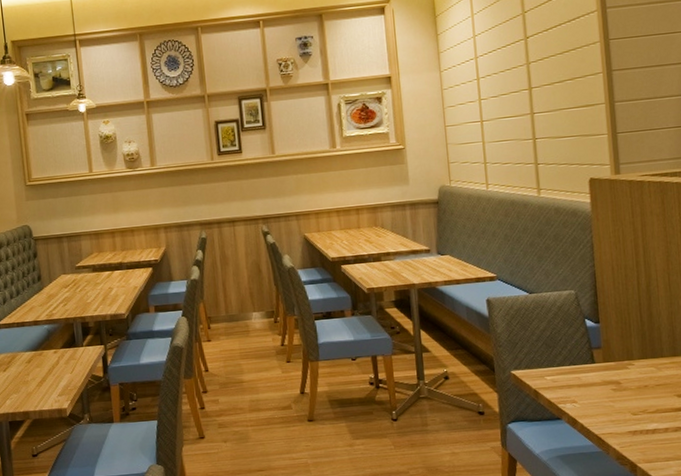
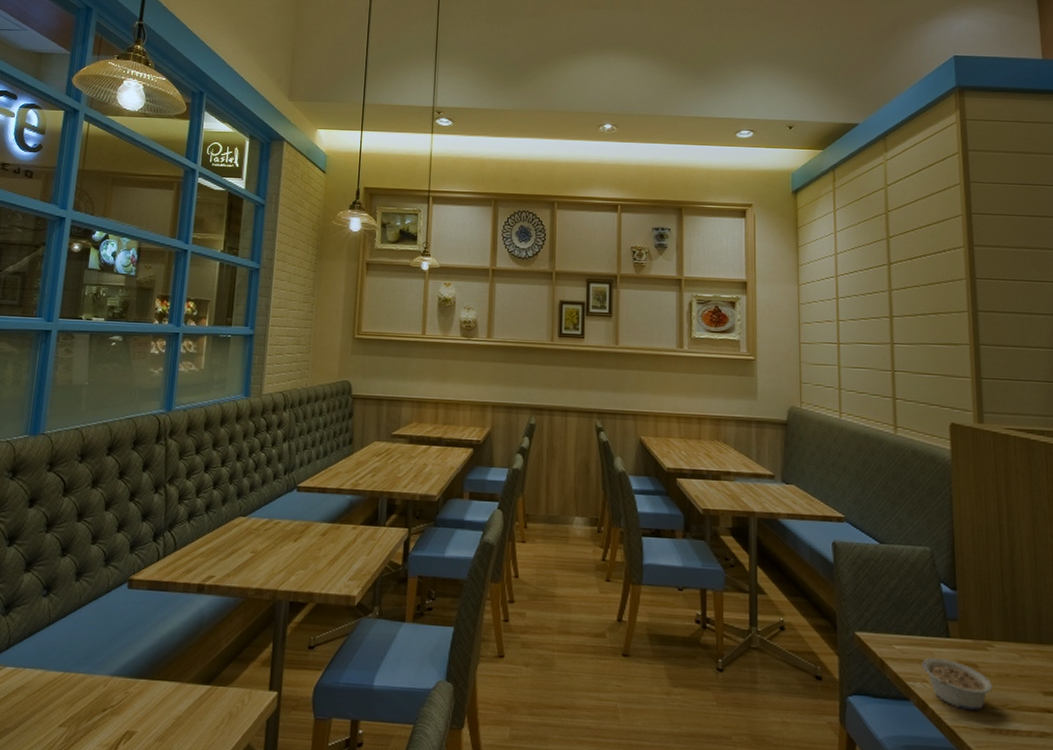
legume: none [570,380,634,420] -> present [921,657,993,711]

